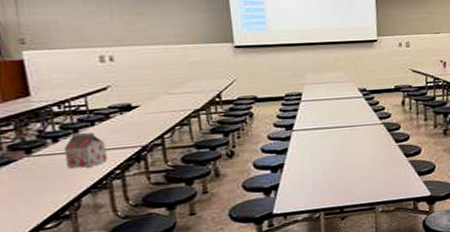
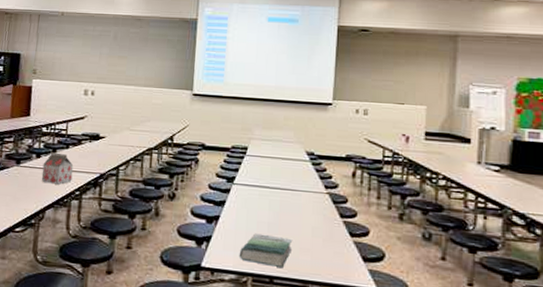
book: none [308,170,358,199] -> present [239,233,293,267]

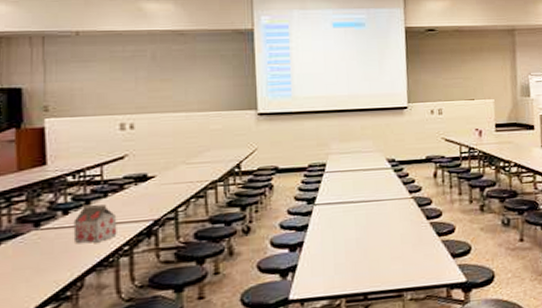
book: present [239,233,293,267] -> none [329,250,384,284]

